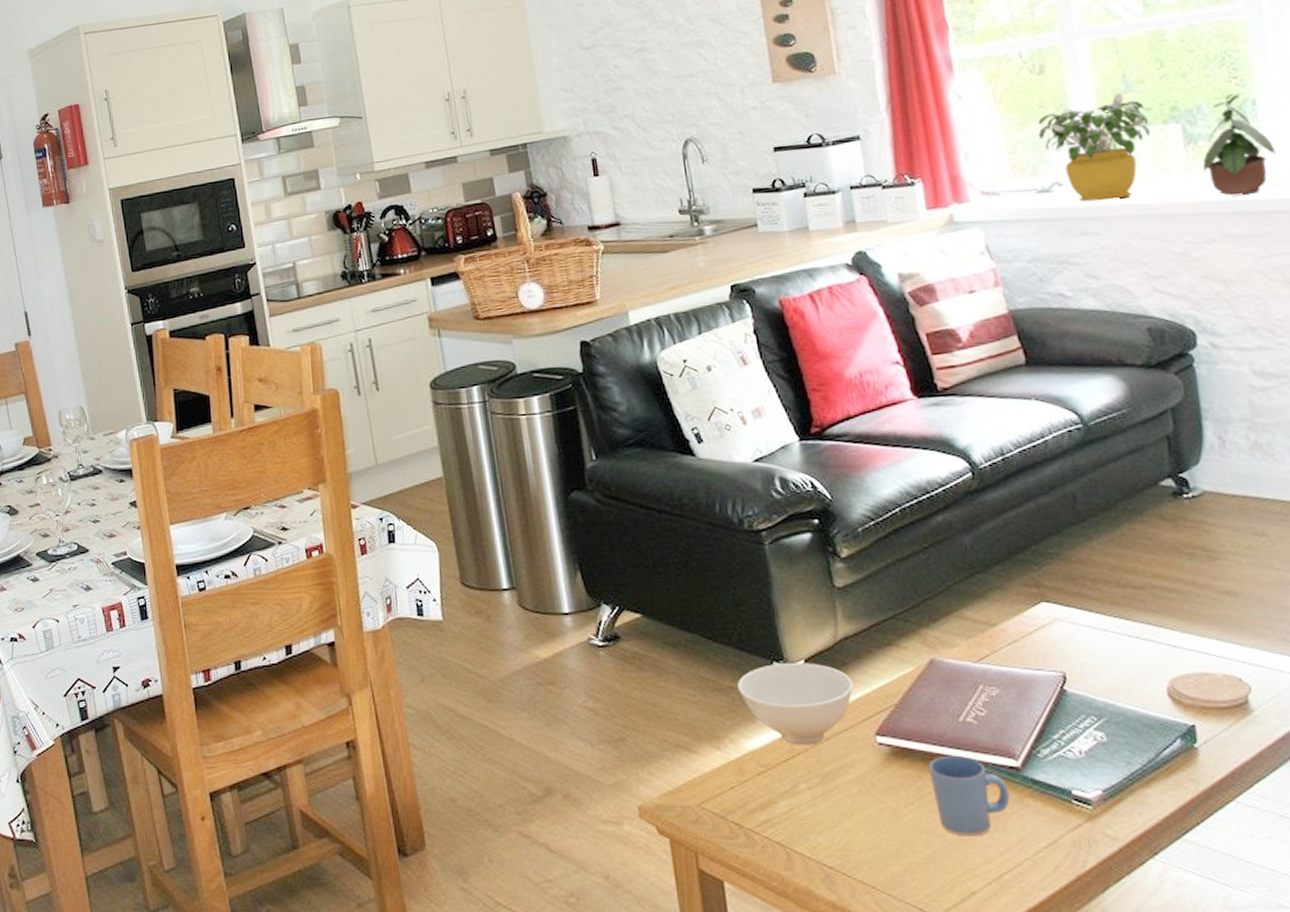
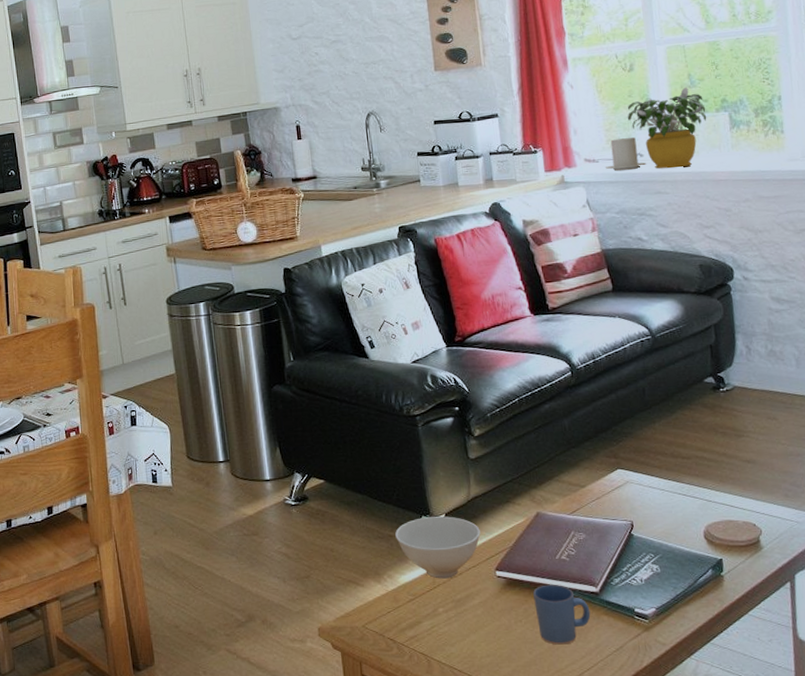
candle: none [1011,161,1067,207] -> present [606,137,646,172]
potted plant: present [1202,93,1276,196] -> none [742,90,793,167]

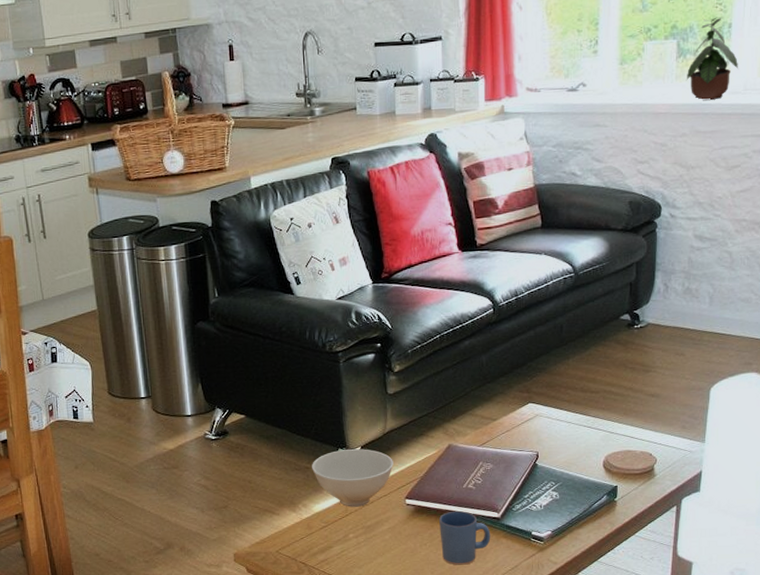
candle: present [606,137,646,172] -> none [547,65,588,102]
potted flower: present [627,87,707,169] -> none [574,11,655,101]
potted plant: none [742,90,793,167] -> present [687,17,738,100]

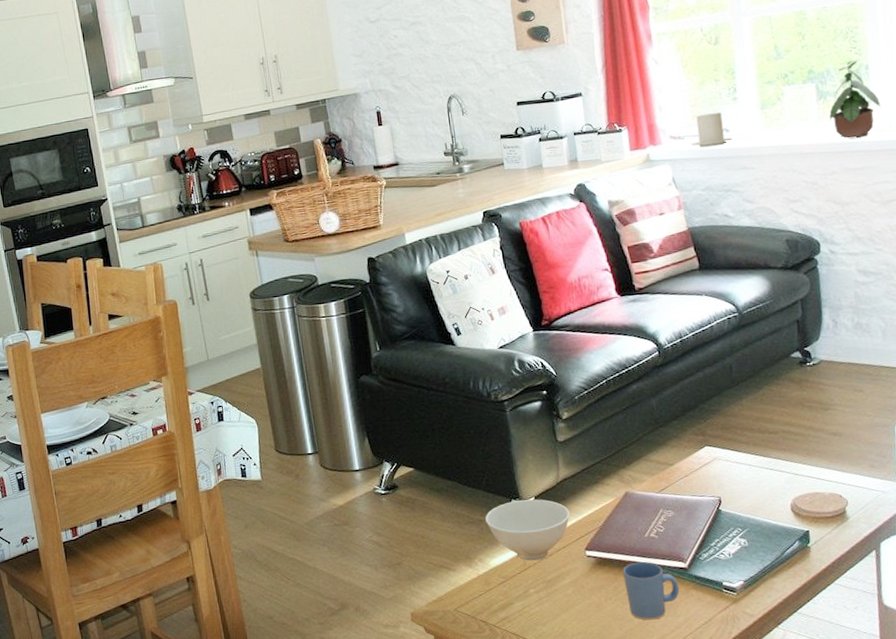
candle: none [547,65,588,102] -> present [692,112,732,148]

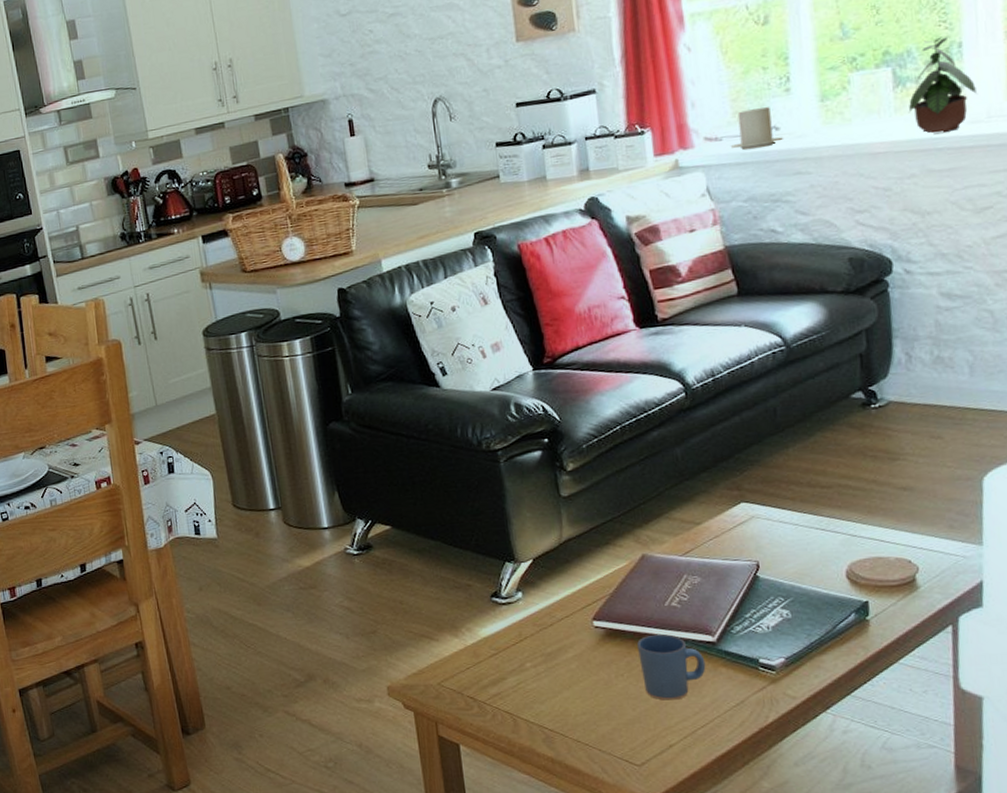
bowl: present [485,499,570,561] -> none [474,561,575,631]

